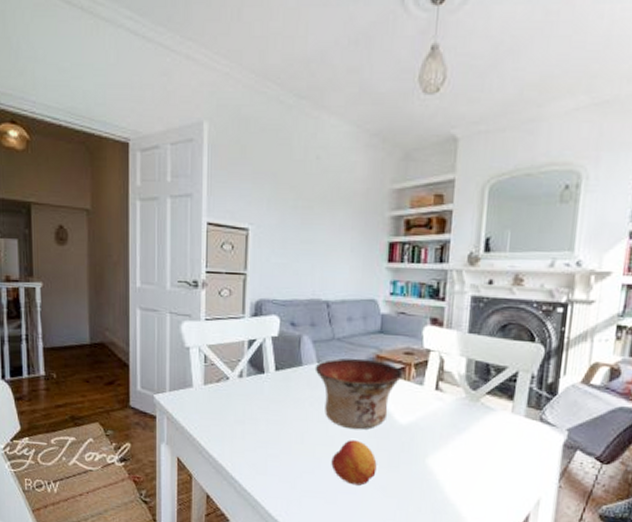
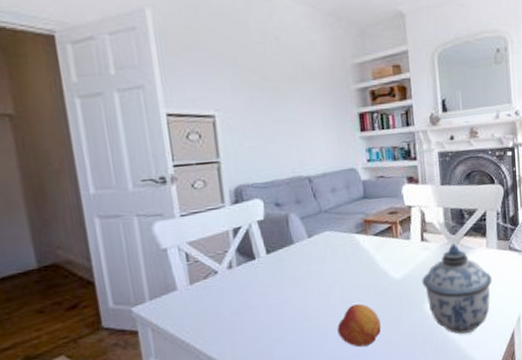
bowl: present [315,358,403,430] -> none [306,224,391,295]
lidded jar: none [429,399,513,503] -> present [422,243,492,335]

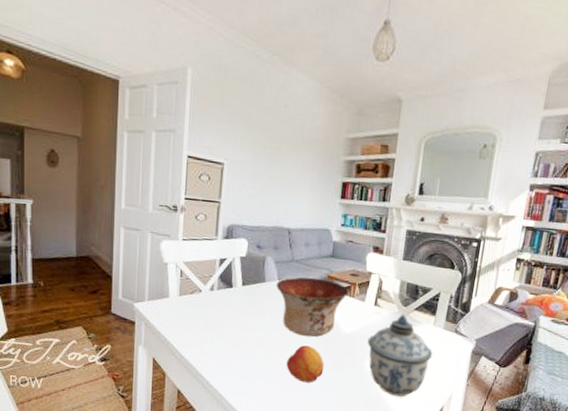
bowl: none [306,224,391,295] -> present [276,277,349,337]

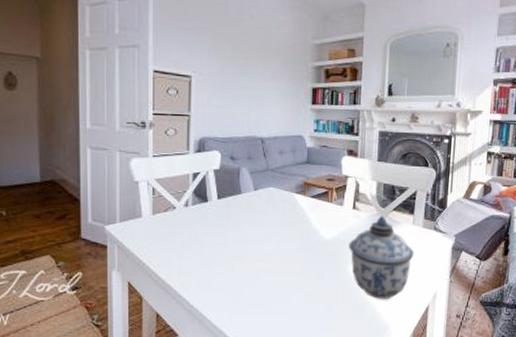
bowl: present [276,277,349,337] -> none [252,185,327,246]
fruit: present [286,345,324,383] -> none [268,255,307,294]

